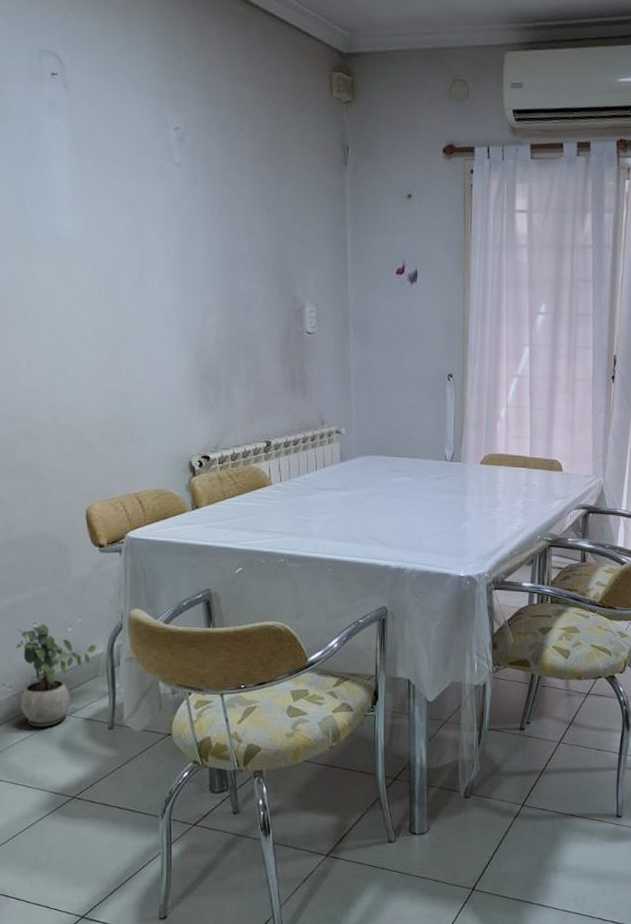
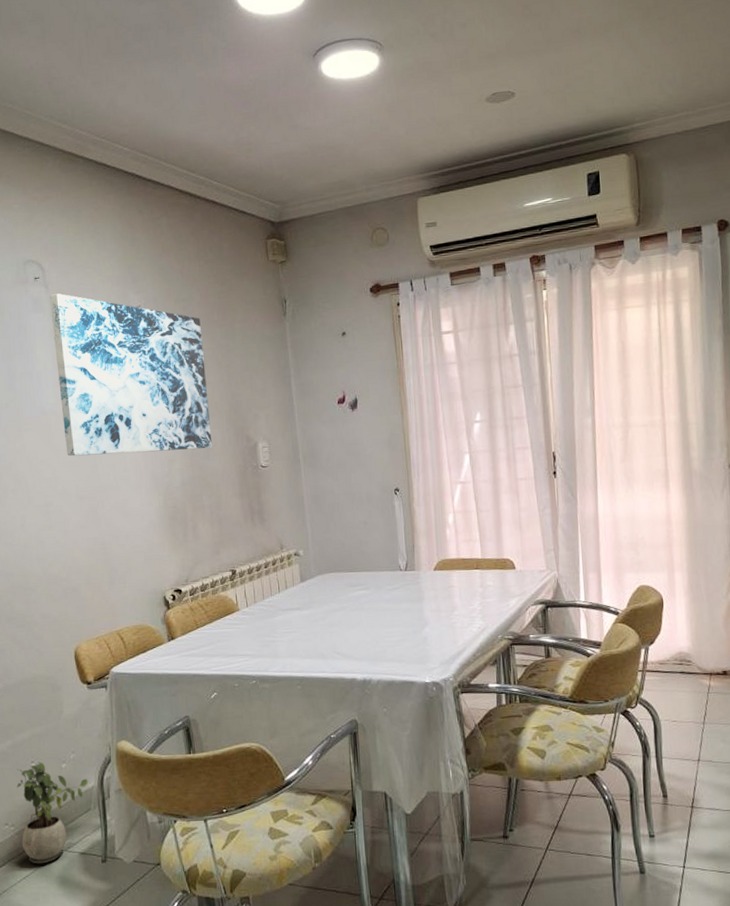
wall art: none [70,97,254,305] -> present [50,293,212,457]

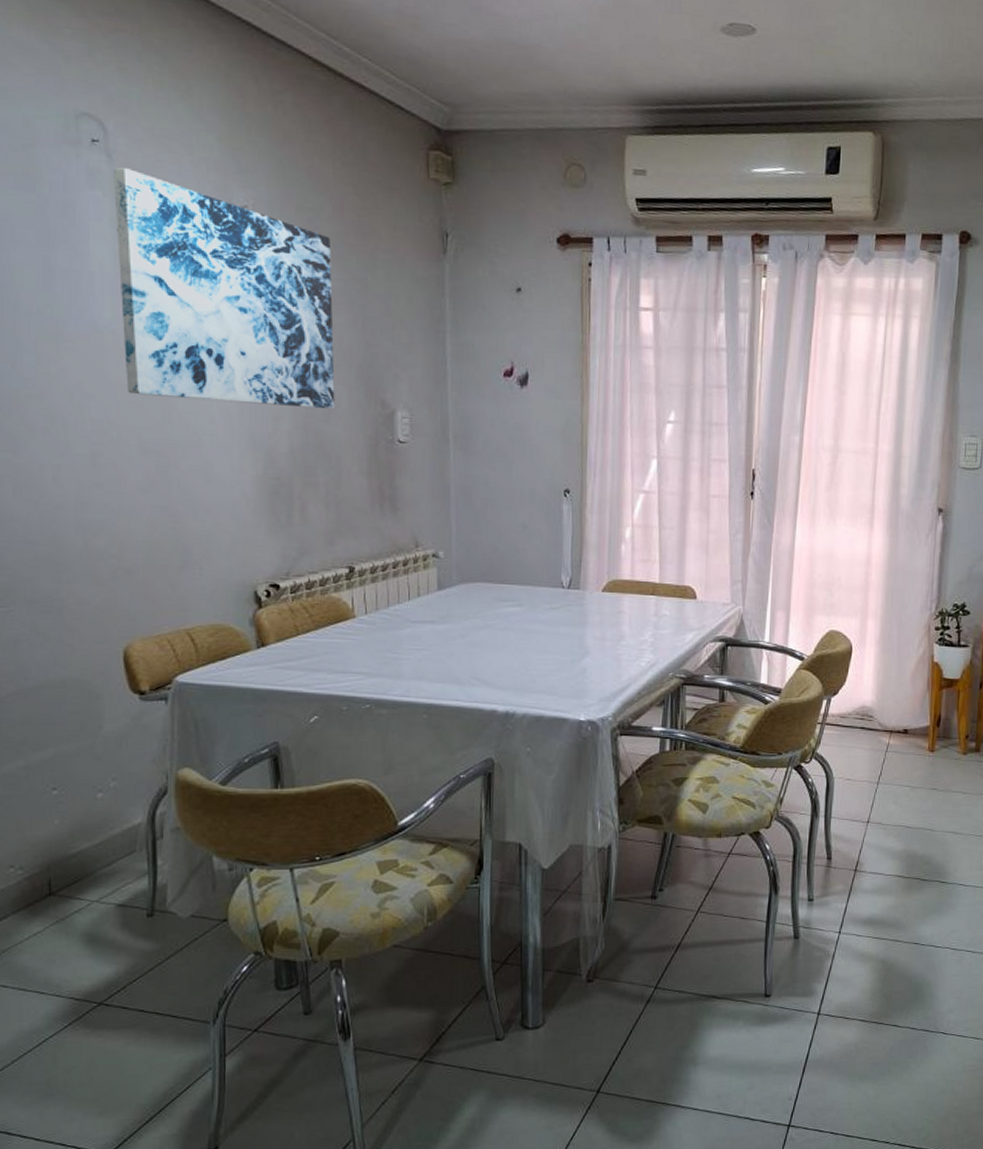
potted plant: present [17,762,88,864] -> none [29,789,134,918]

